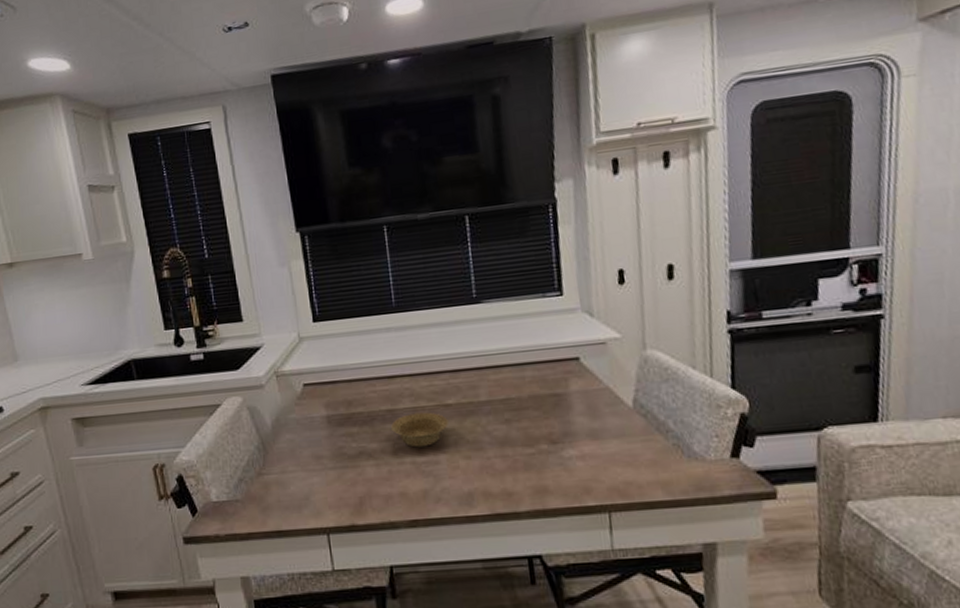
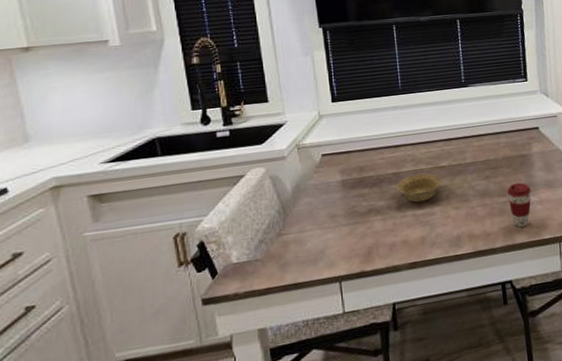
coffee cup: none [535,430,569,488] -> present [507,182,531,228]

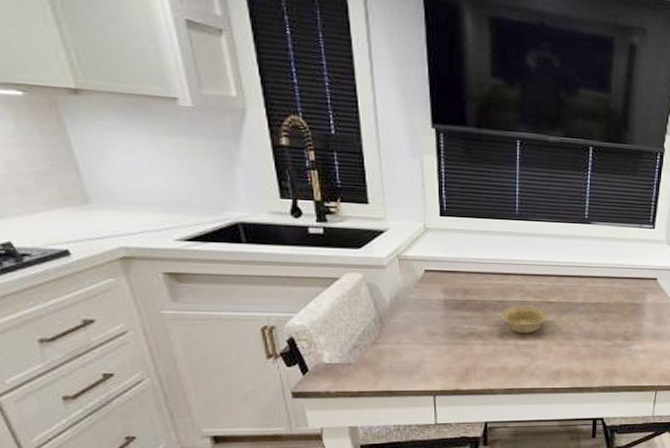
coffee cup: present [507,182,531,228] -> none [613,329,637,372]

